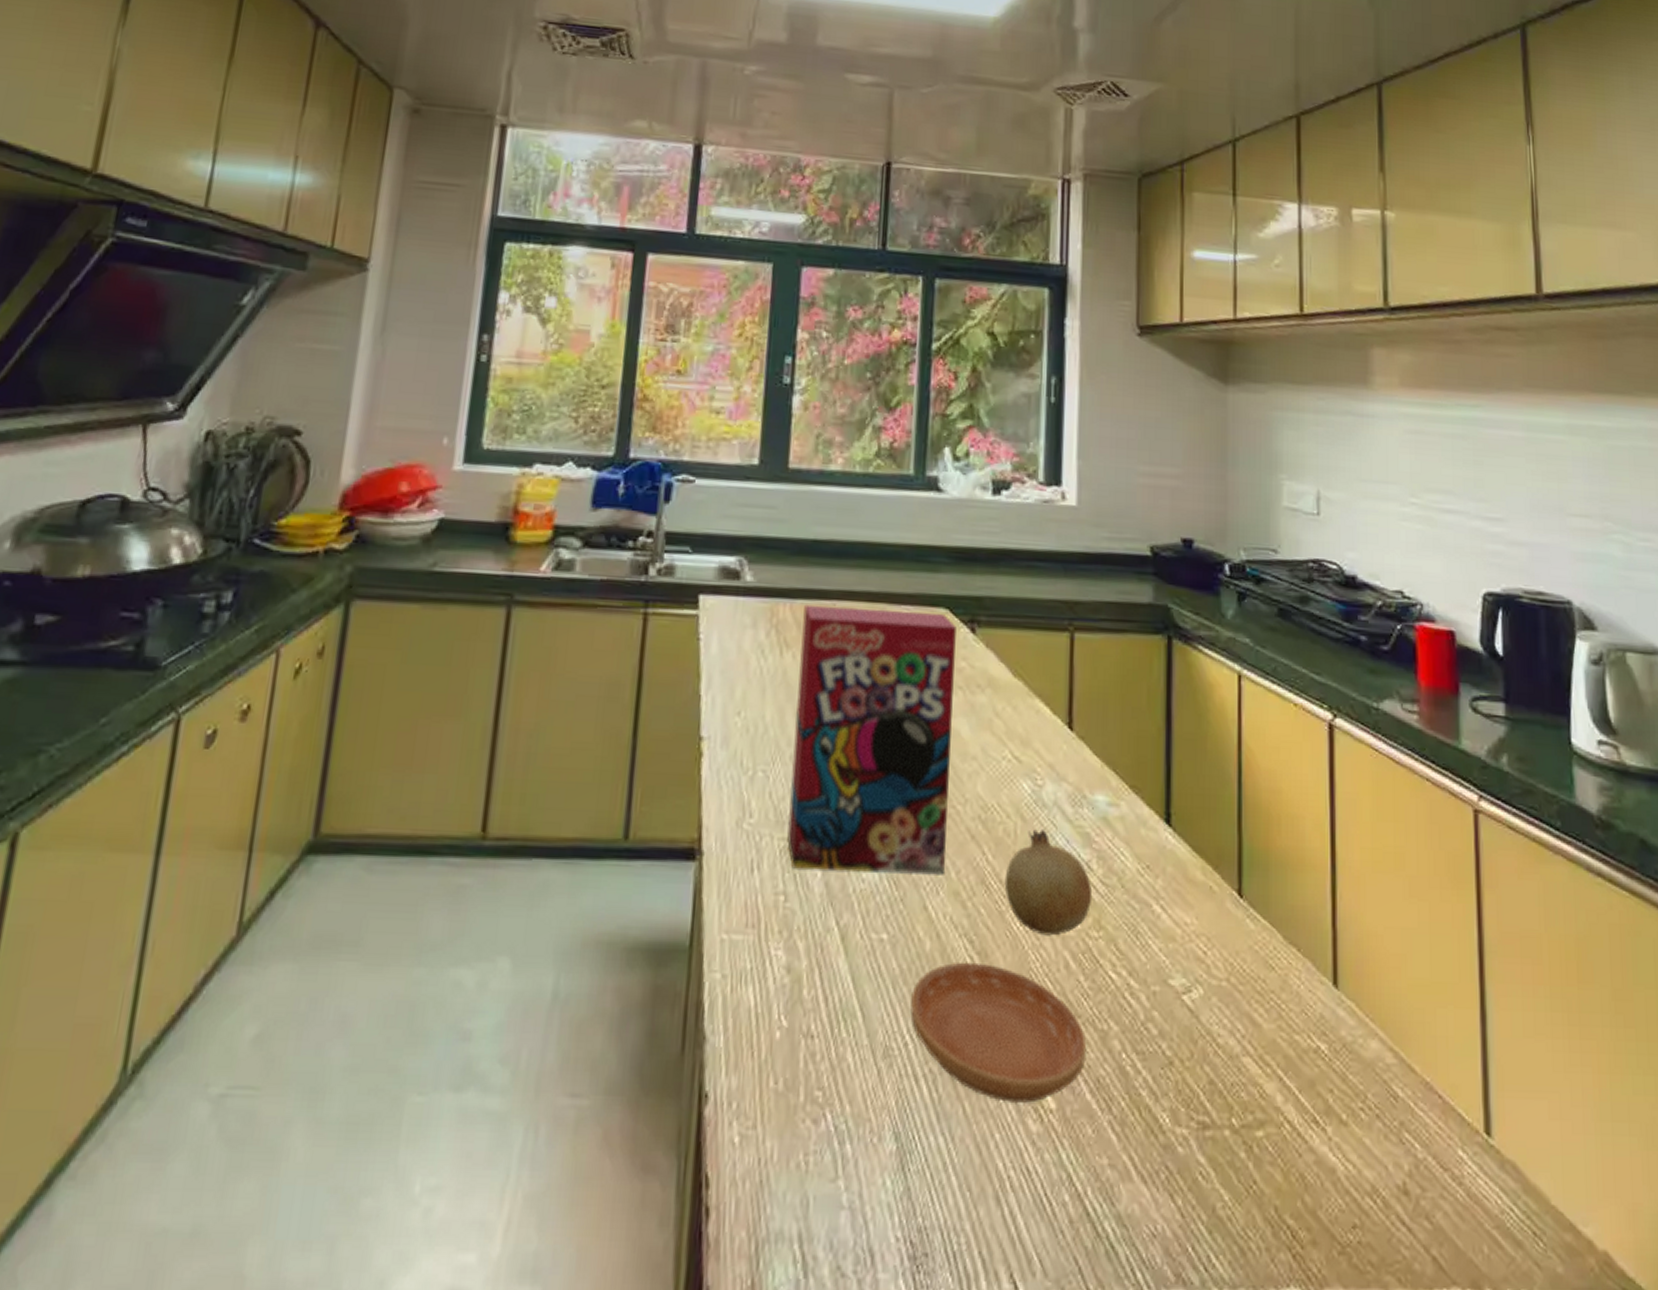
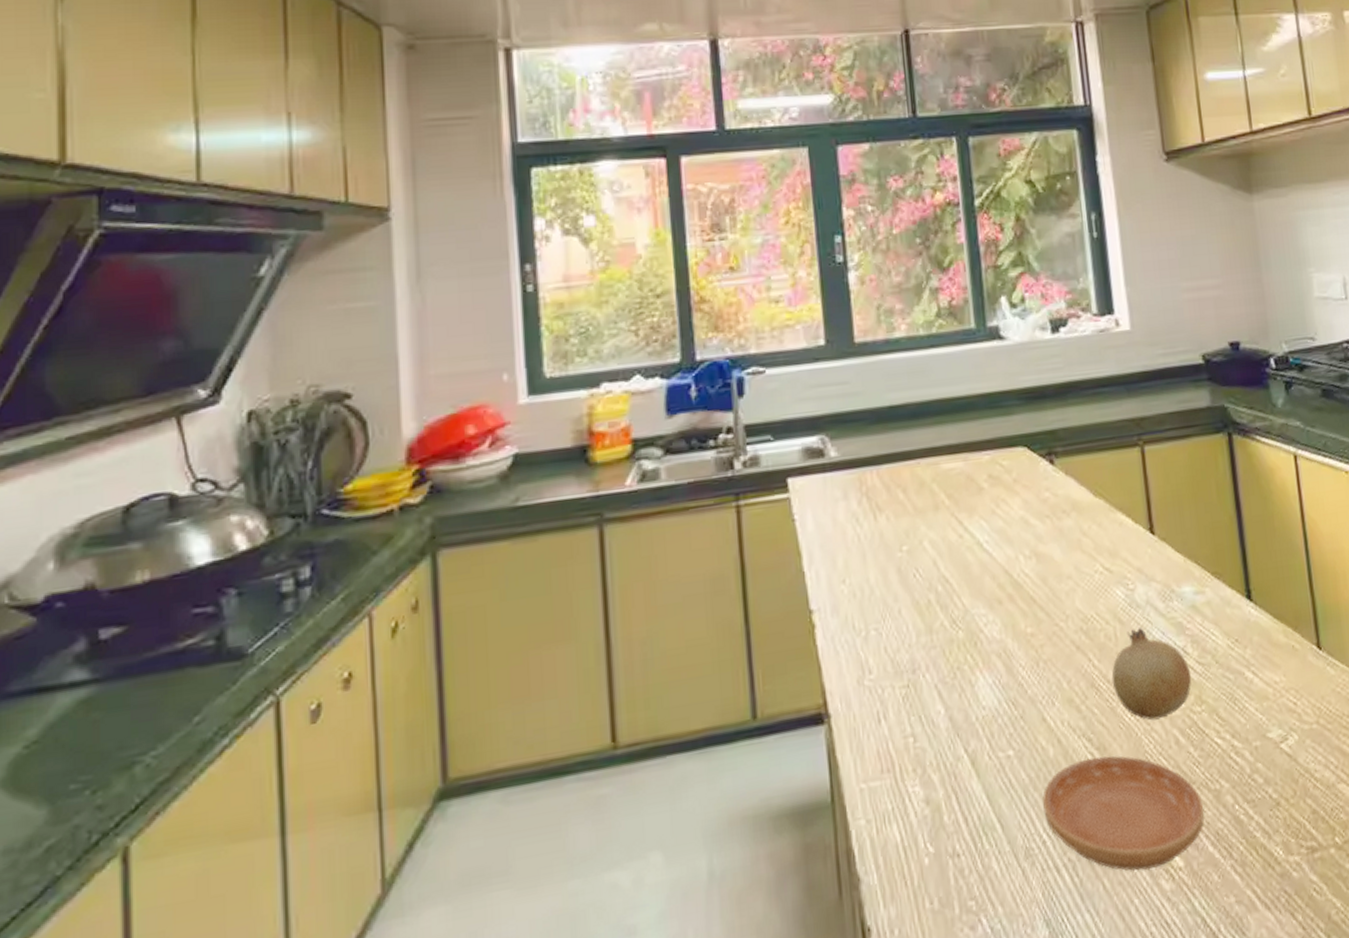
cereal box: present [787,604,956,875] -> none [890,451,1057,711]

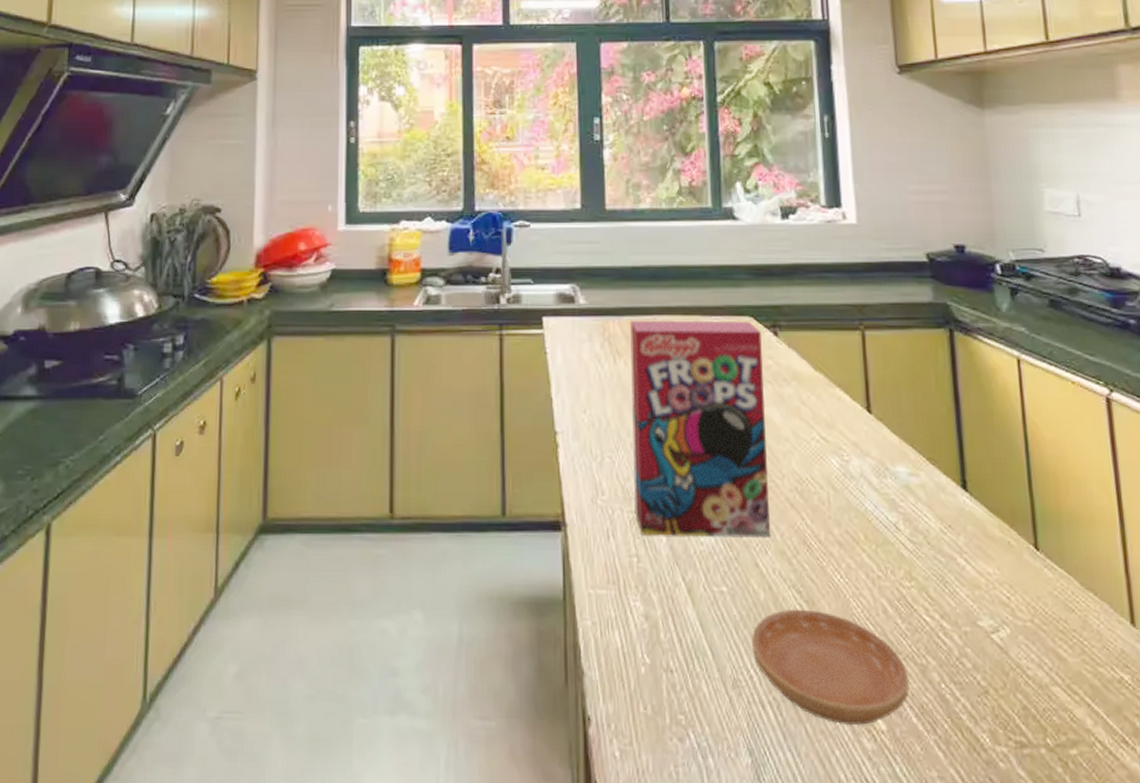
cereal box: none [890,451,1057,711] -> present [630,320,770,538]
fruit: present [1111,626,1192,721] -> none [823,496,902,586]

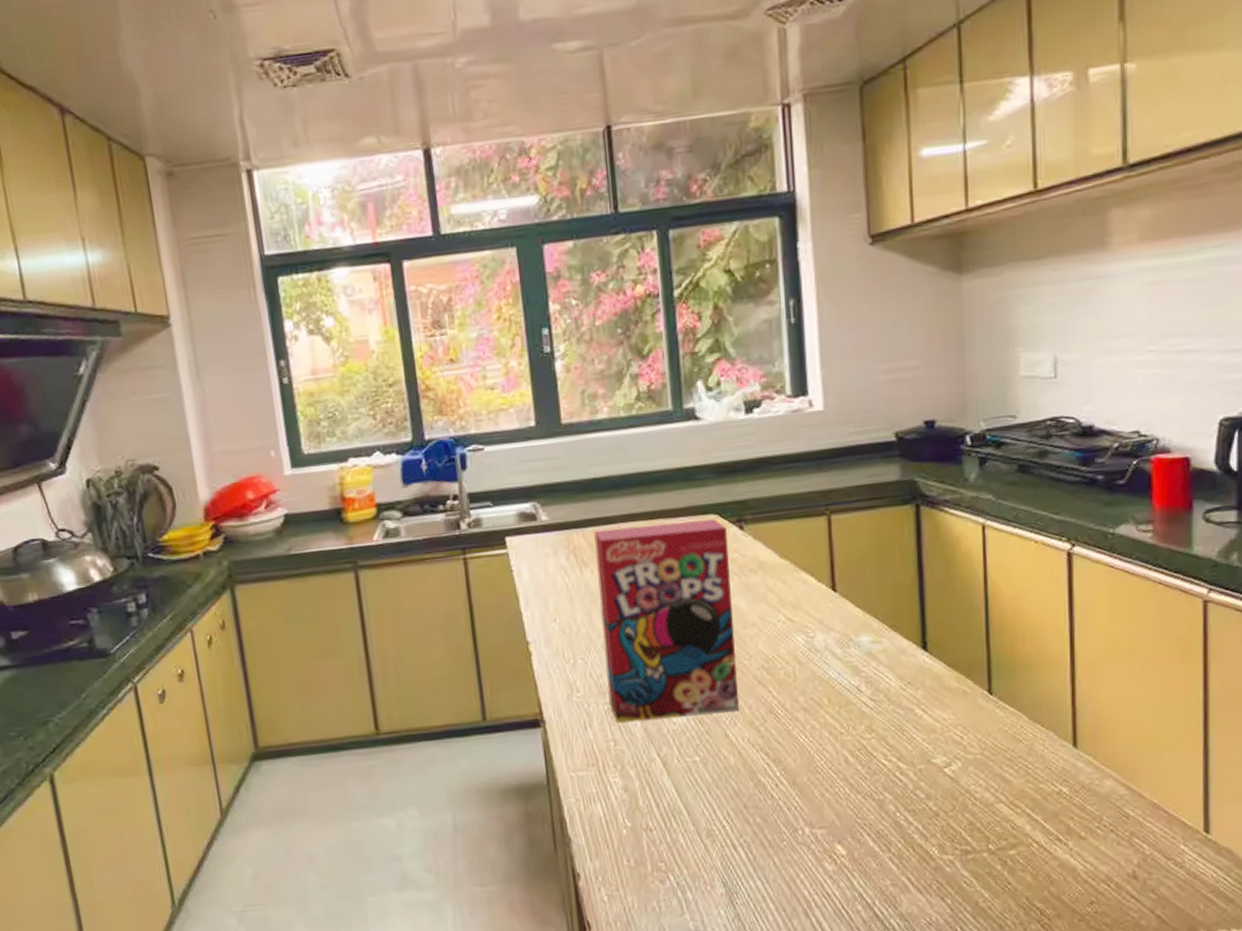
saucer: present [752,609,910,726] -> none [723,767,868,855]

